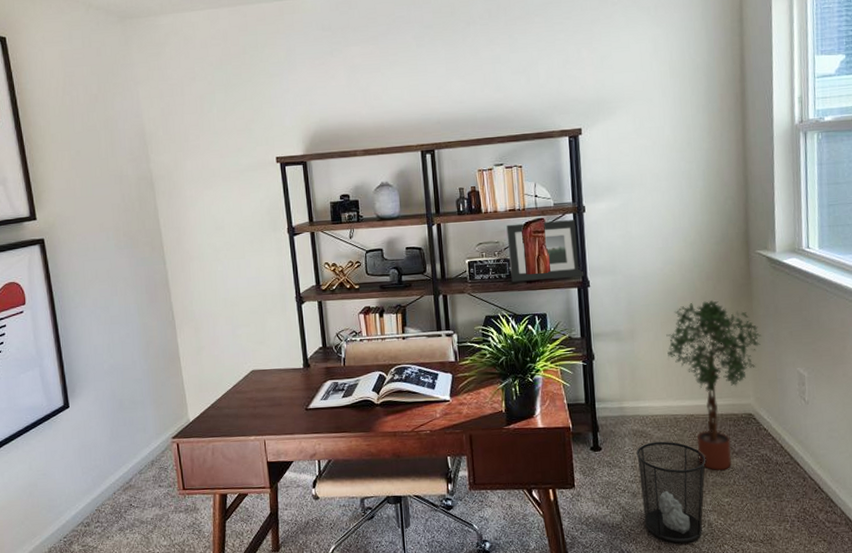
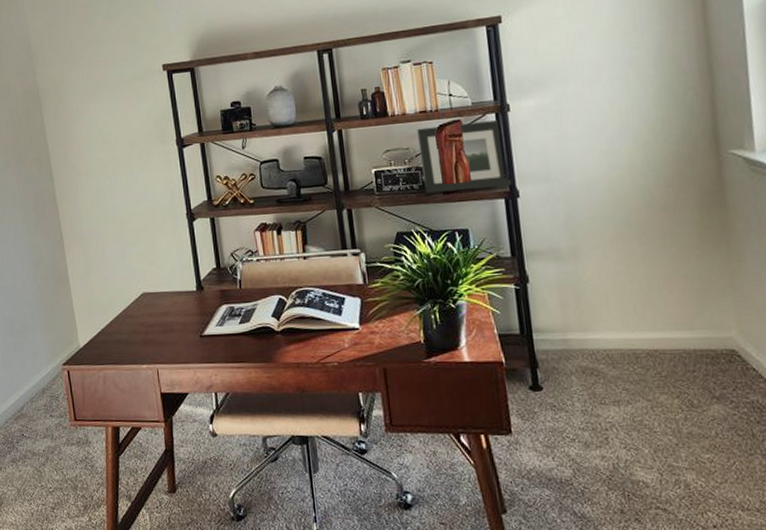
waste bin: present [636,441,706,544] -> none [587,381,678,509]
potted tree: present [666,299,761,471] -> none [617,210,742,420]

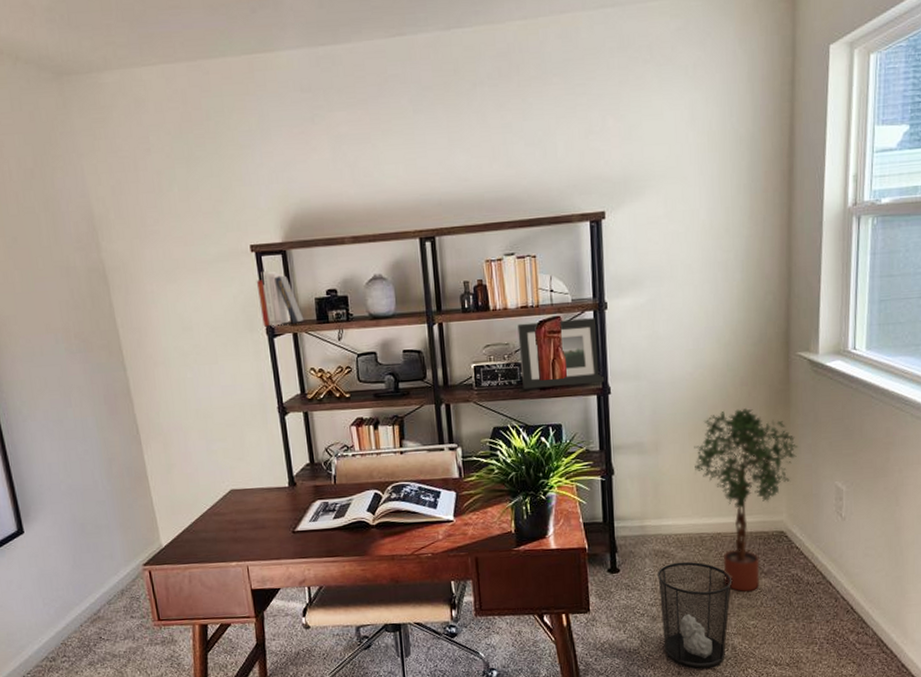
books: none [167,86,211,138] -> present [256,270,304,327]
waste bin: none [587,381,678,509] -> present [657,561,733,669]
potted tree: none [617,210,742,420] -> present [694,407,798,593]

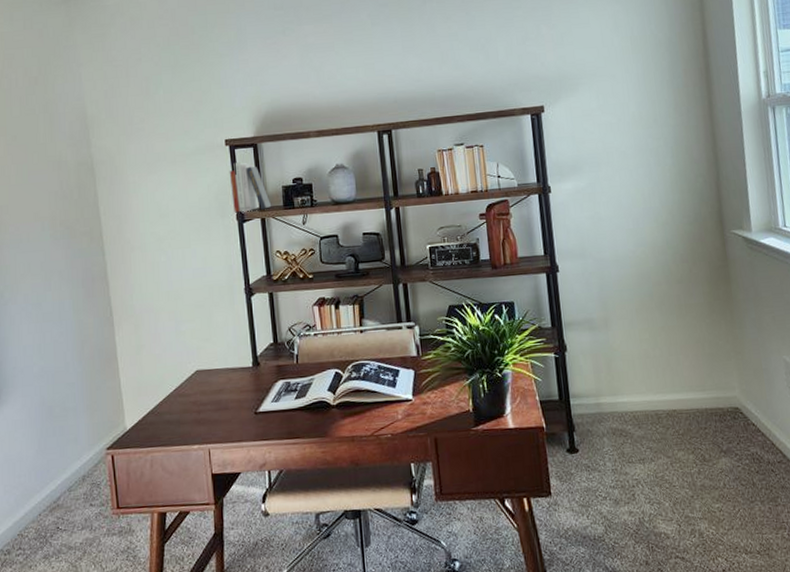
picture frame: present [517,318,605,390] -> none [468,201,553,269]
waste bin: present [657,561,733,669] -> none [616,440,693,558]
potted tree: present [694,407,798,593] -> none [642,283,743,473]

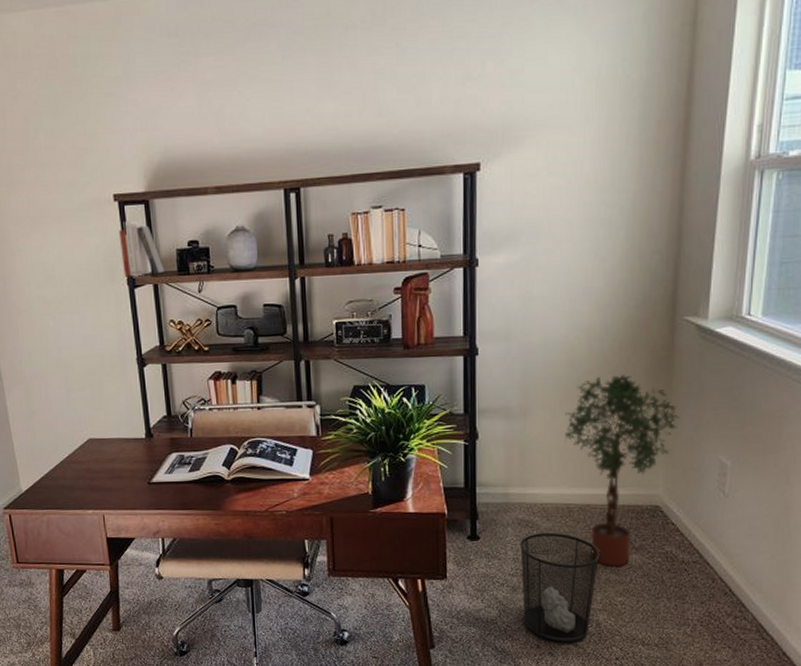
waste bin: none [616,440,693,558] -> present [520,532,600,644]
potted tree: none [642,283,743,473] -> present [565,373,679,568]

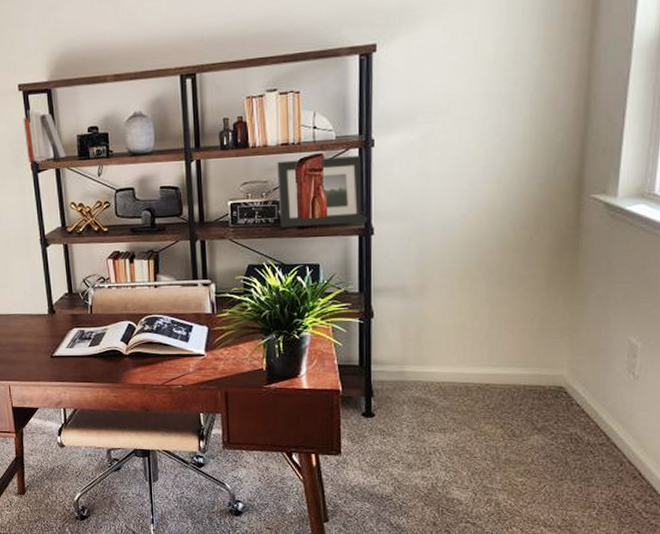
picture frame: none [382,275,473,348] -> present [277,156,368,228]
waste bin: present [520,532,600,644] -> none [416,411,500,522]
potted tree: present [565,373,679,568] -> none [463,253,585,448]

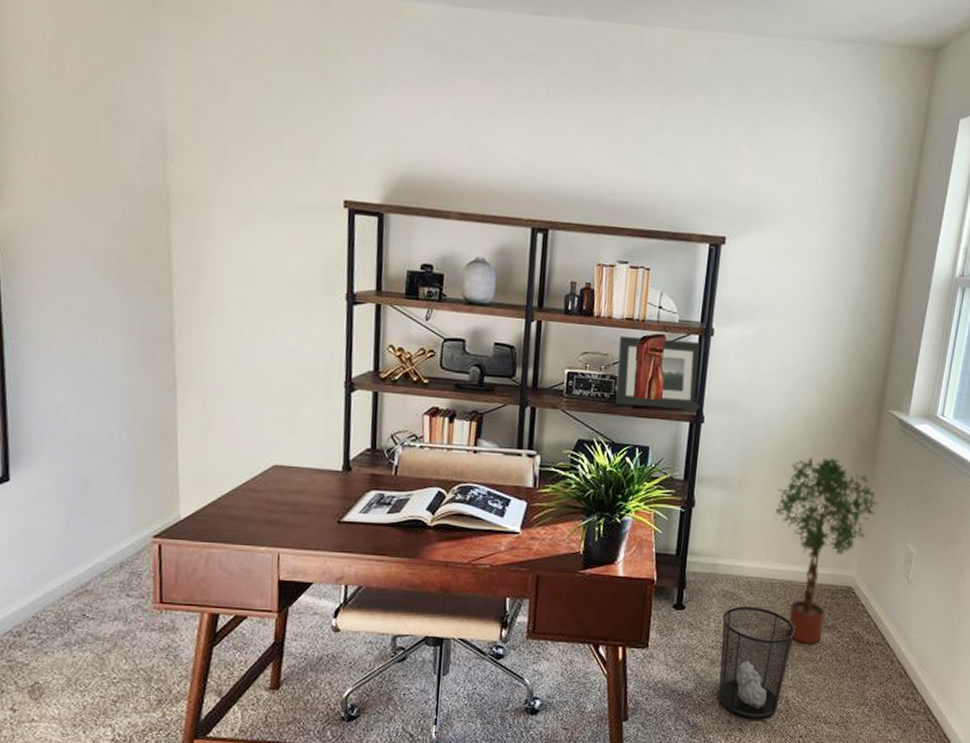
books: present [23,109,67,163] -> none [343,231,392,294]
waste bin: none [416,411,500,522] -> present [718,606,796,720]
potted tree: none [463,253,585,448] -> present [775,457,877,645]

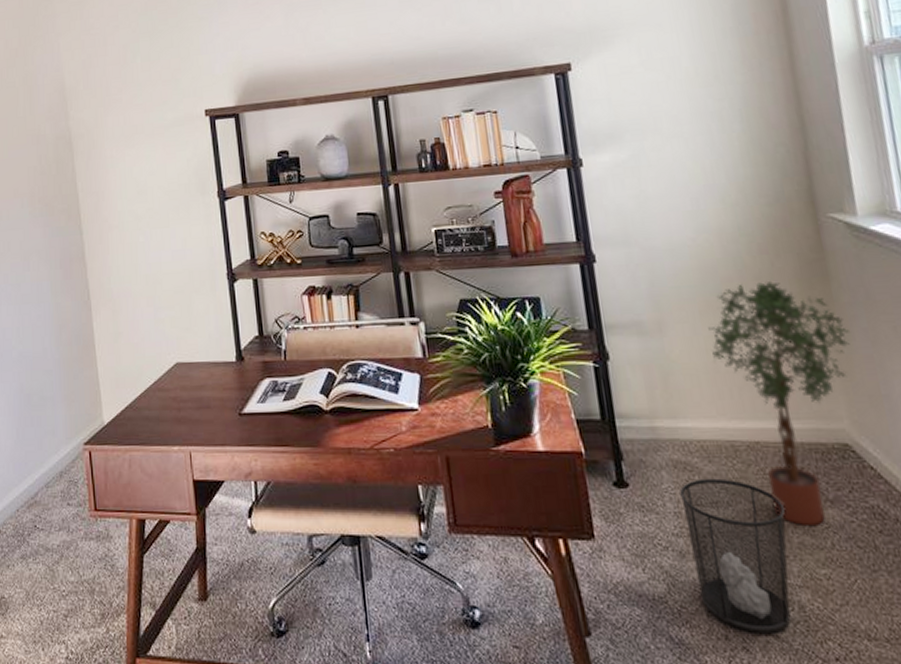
picture frame: present [615,335,700,411] -> none [481,176,588,257]

